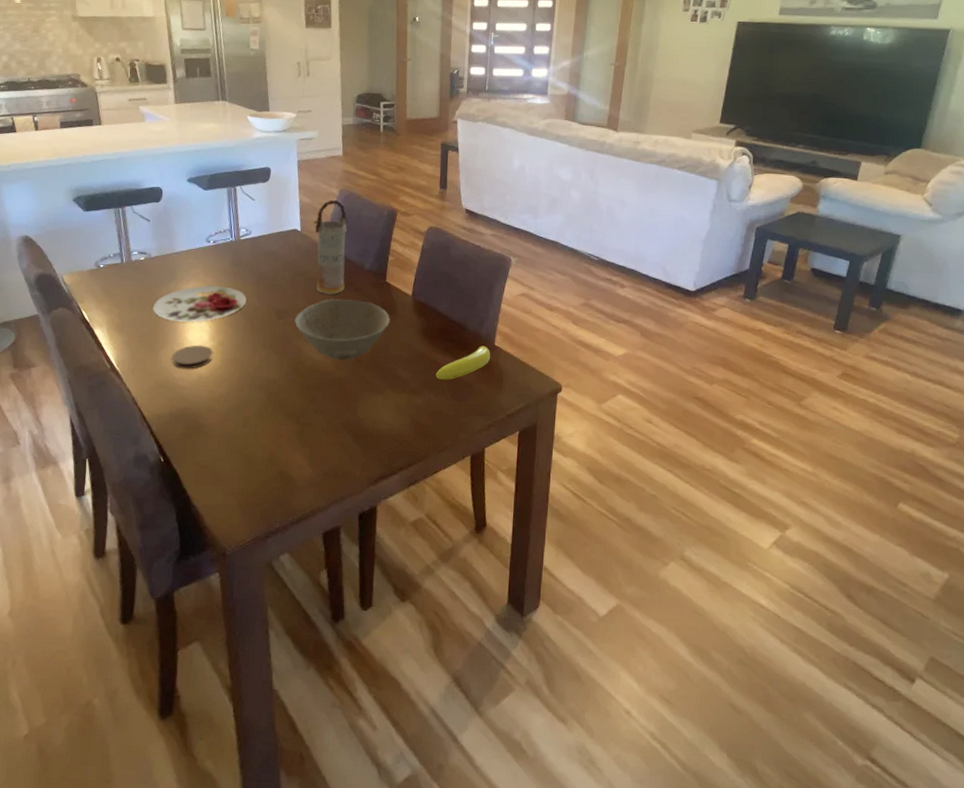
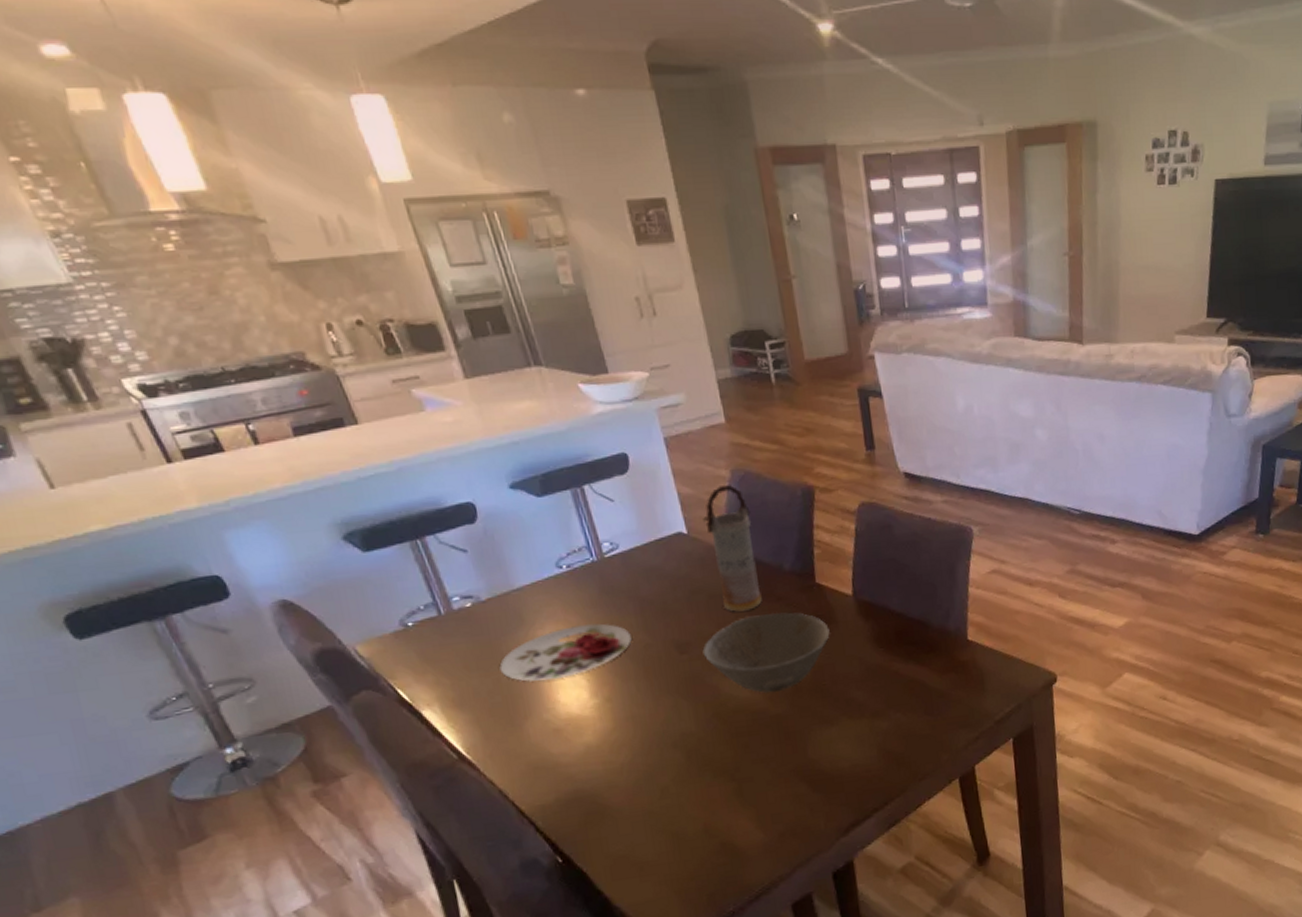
coaster: present [172,345,213,369] -> none [542,705,601,741]
banana: present [436,345,491,380] -> none [899,643,966,694]

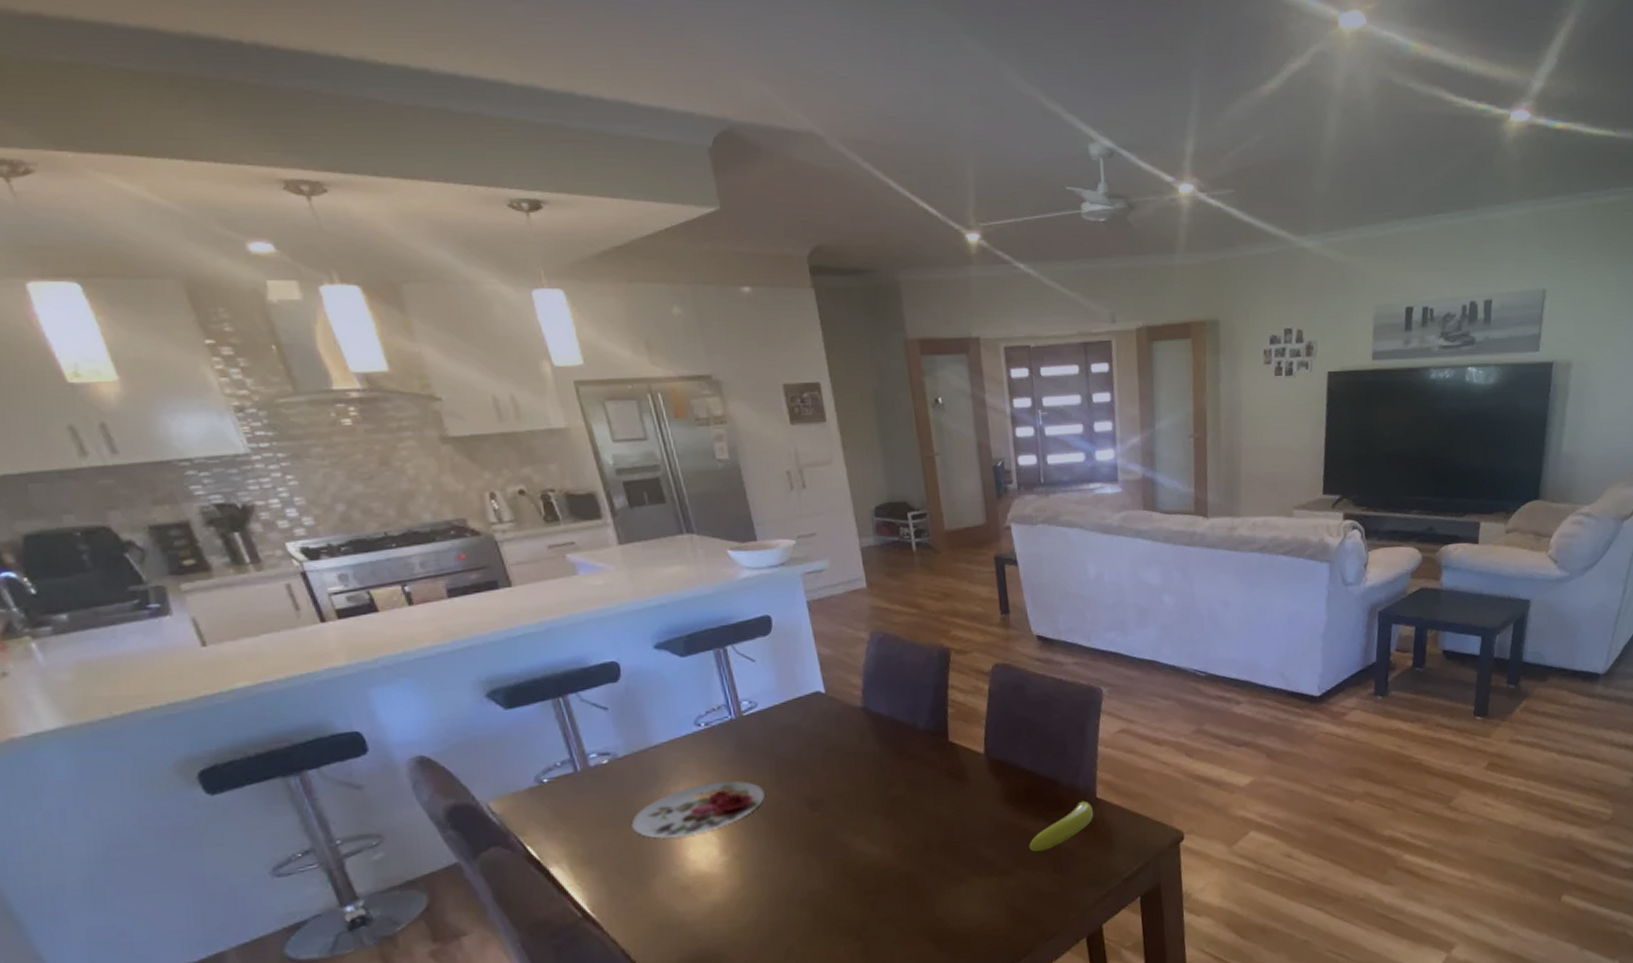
bowl: present [702,612,830,693] -> none [834,770,961,851]
vase: present [703,484,762,612] -> none [841,645,896,769]
banana: none [899,643,966,694] -> present [1029,801,1094,852]

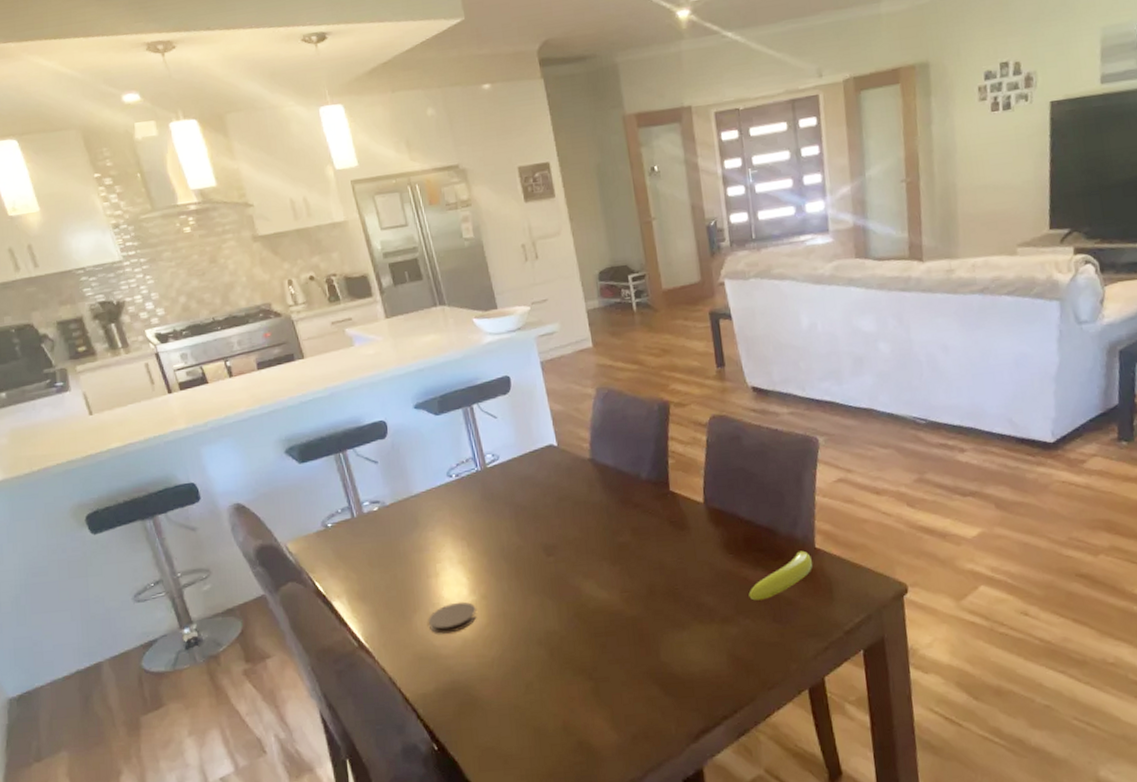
plate: present [631,780,765,839] -> none [396,526,506,579]
coaster: none [670,863,729,899] -> present [428,601,477,634]

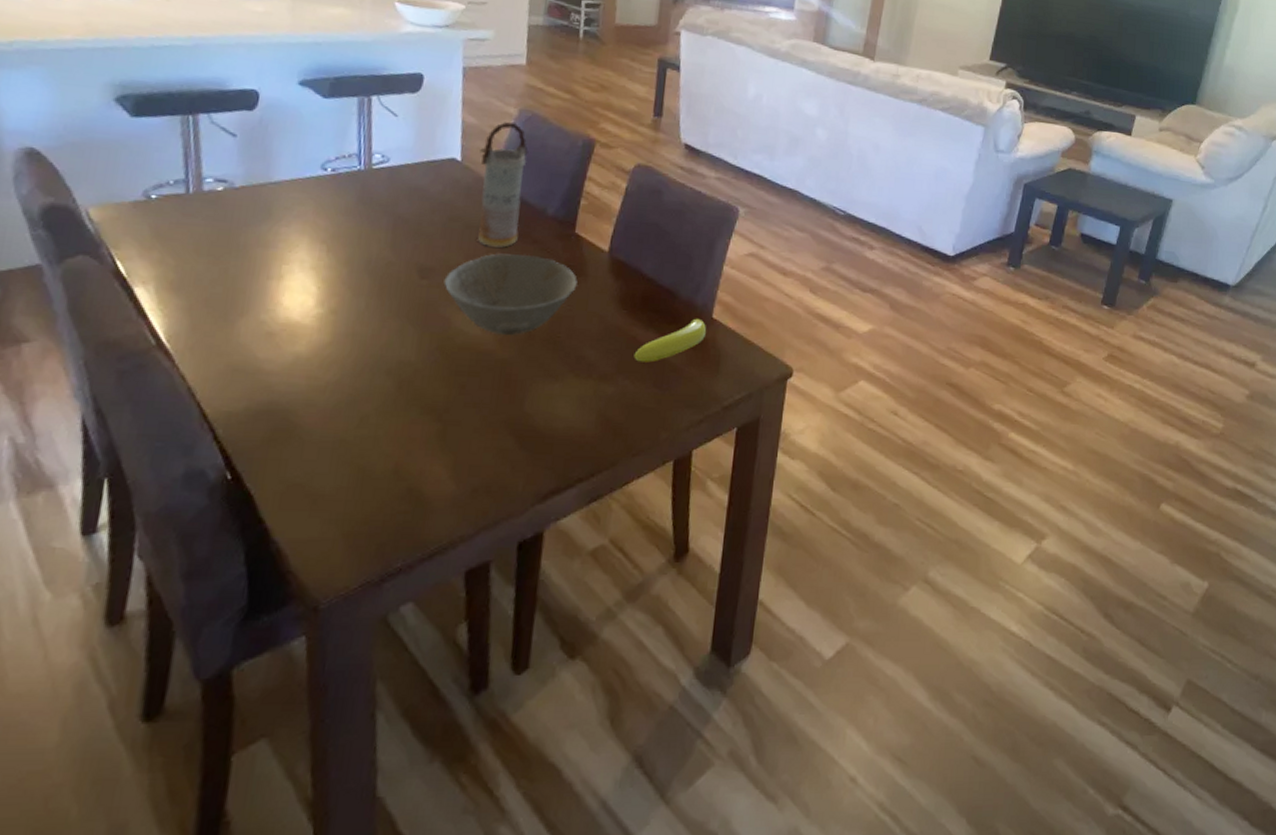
coaster: present [428,601,477,634] -> none [255,312,321,347]
bowl: none [567,518,682,596] -> present [443,253,578,336]
vase: none [571,401,621,517] -> present [478,121,528,248]

